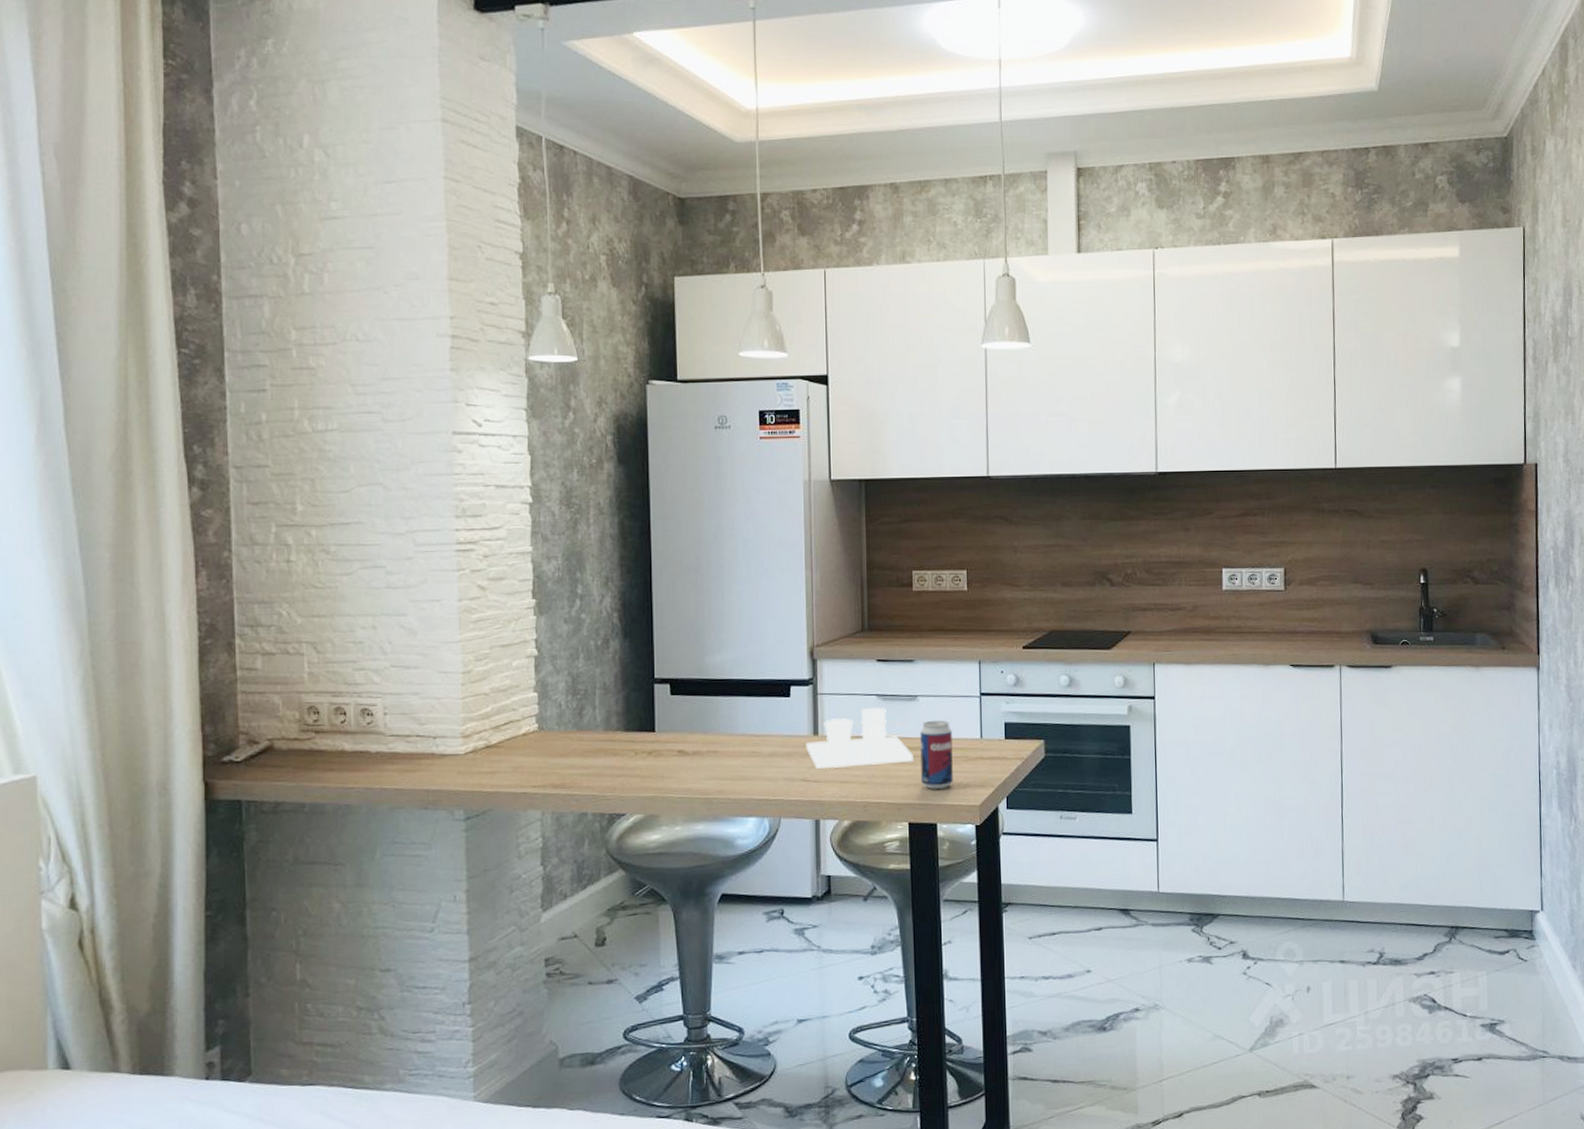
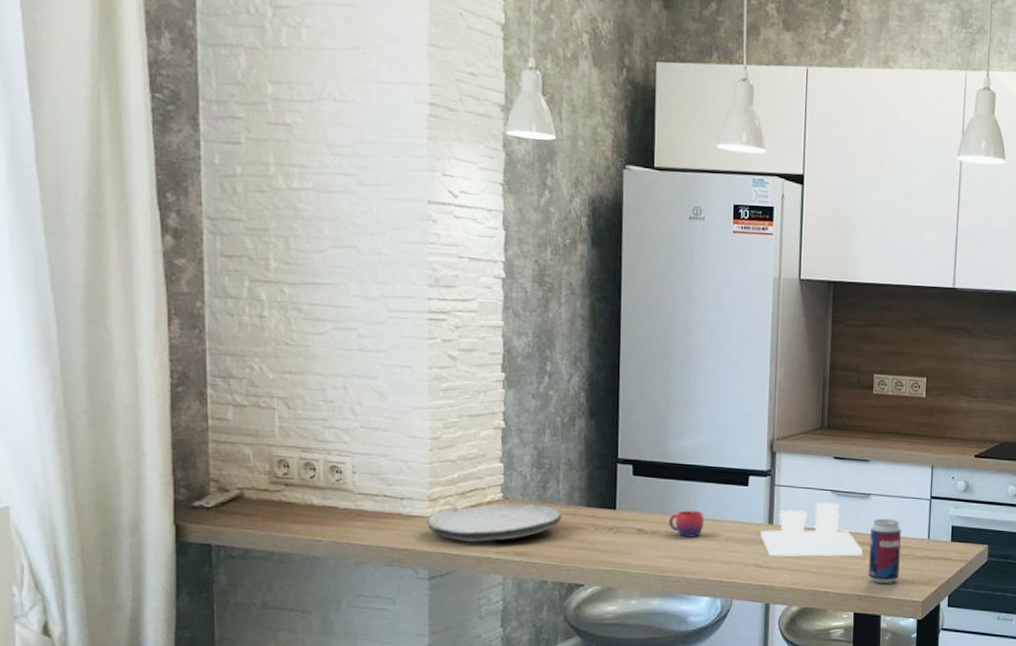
plate: none [460,732,599,777] -> present [426,503,562,542]
mug: none [710,710,747,756] -> present [669,494,705,537]

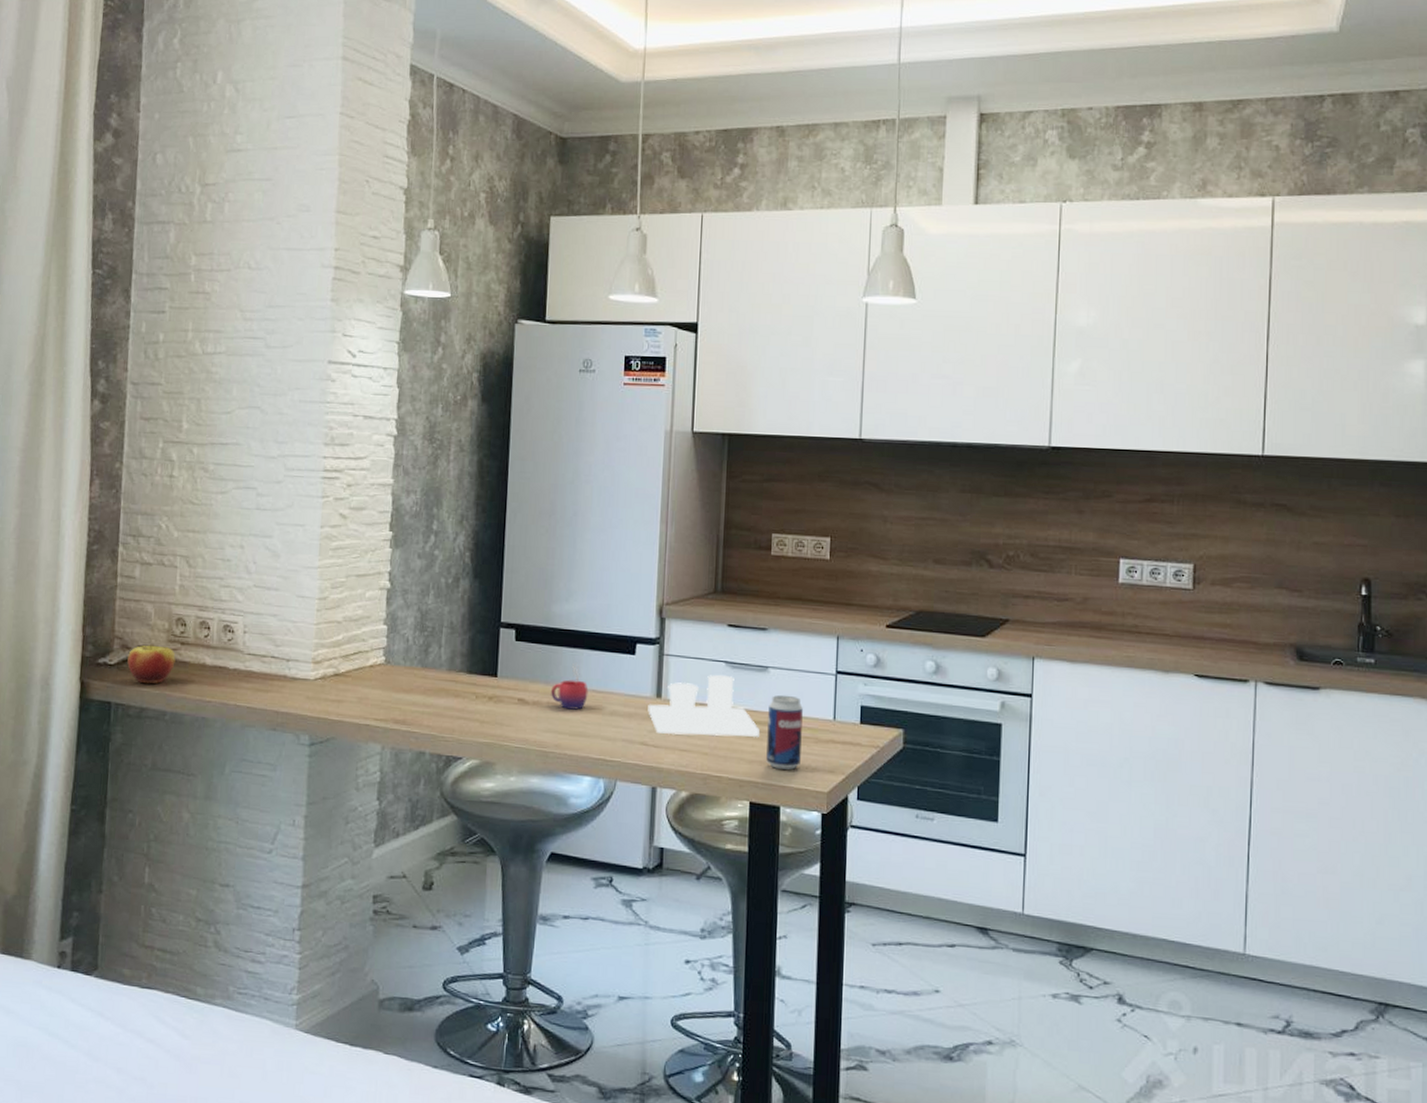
apple: none [226,487,280,526] -> present [127,645,176,684]
plate: present [426,503,562,542] -> none [310,667,442,708]

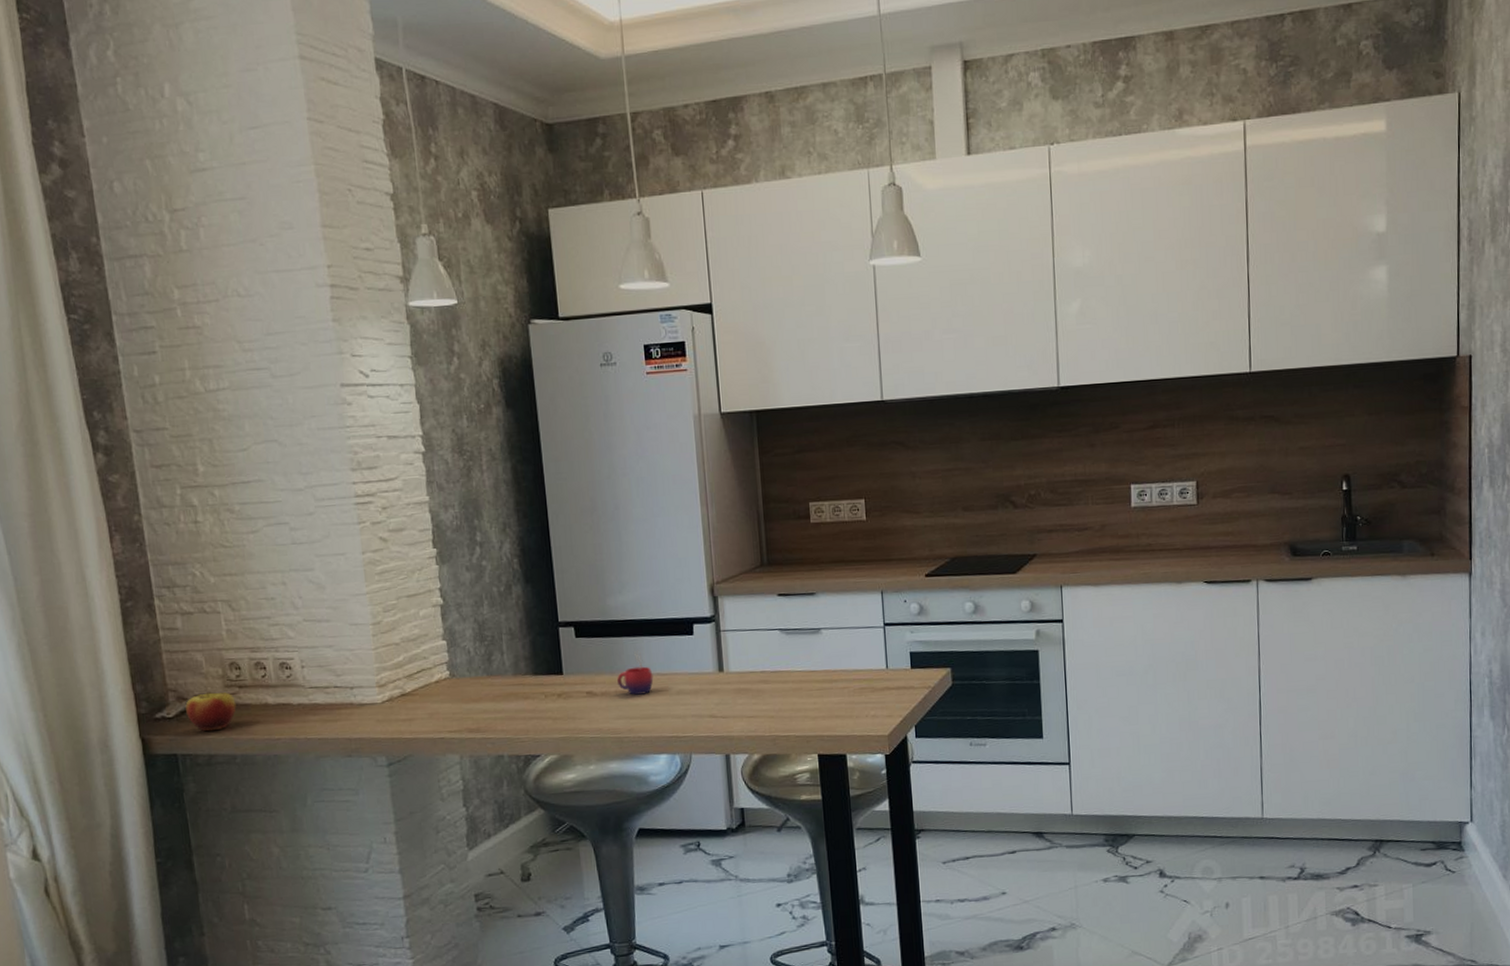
salt and pepper shaker set: present [648,674,759,737] -> none [712,641,820,705]
beverage can: present [766,694,803,770] -> none [825,652,861,722]

